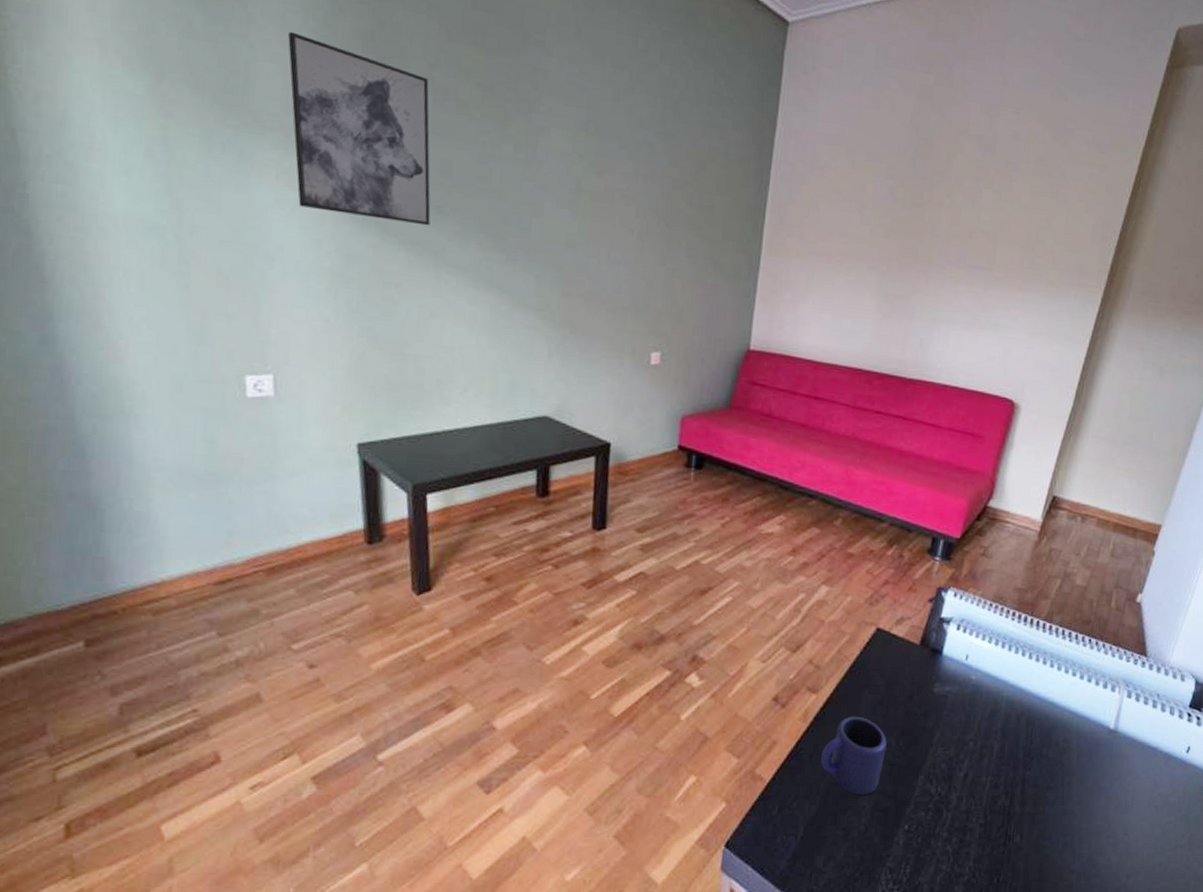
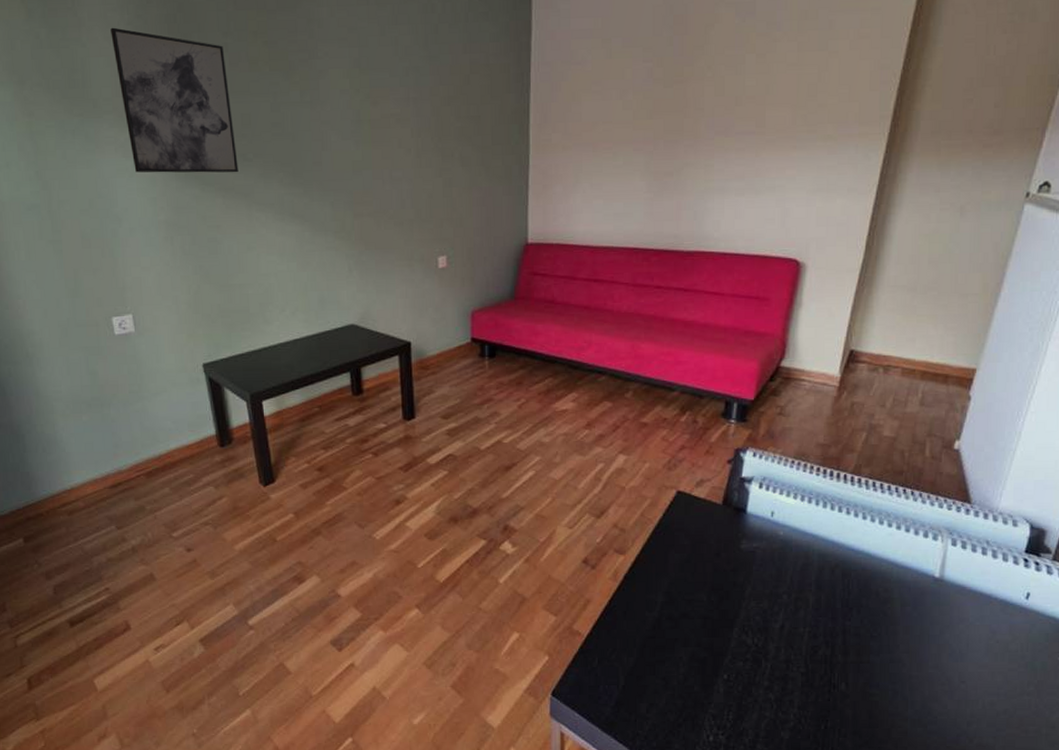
mug: present [820,716,887,795] -> none [633,574,698,647]

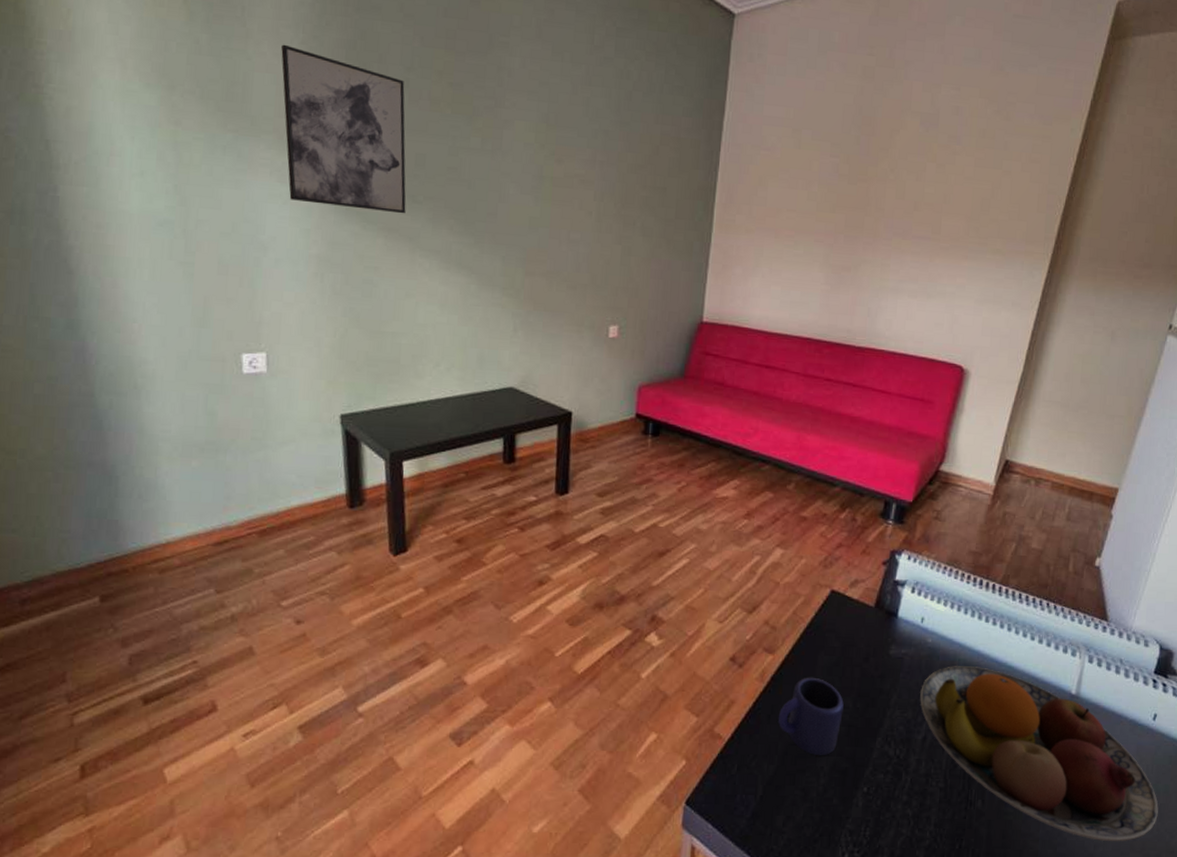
mug: none [633,574,698,647] -> present [778,677,844,756]
fruit bowl: none [775,556,1036,719] -> present [920,666,1159,842]

